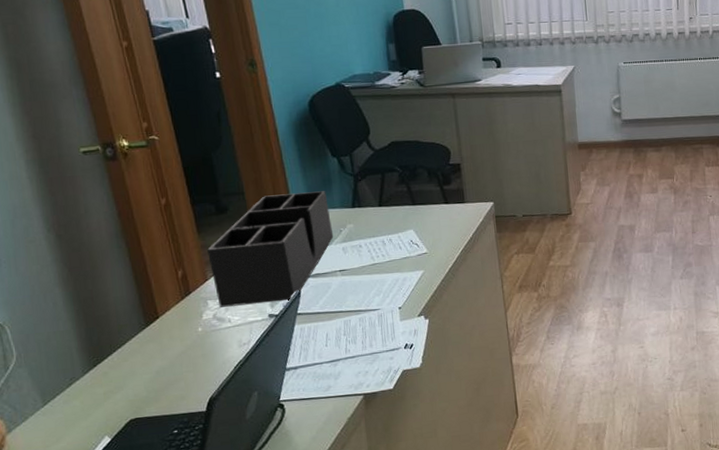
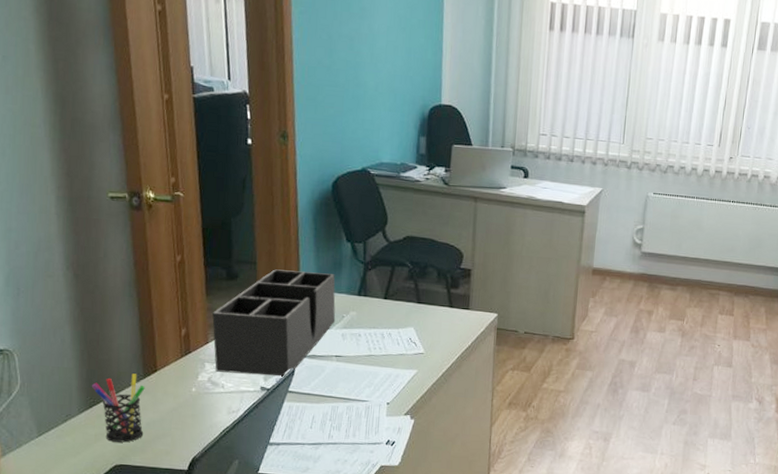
pen holder: none [92,324,155,397] -> present [91,373,145,443]

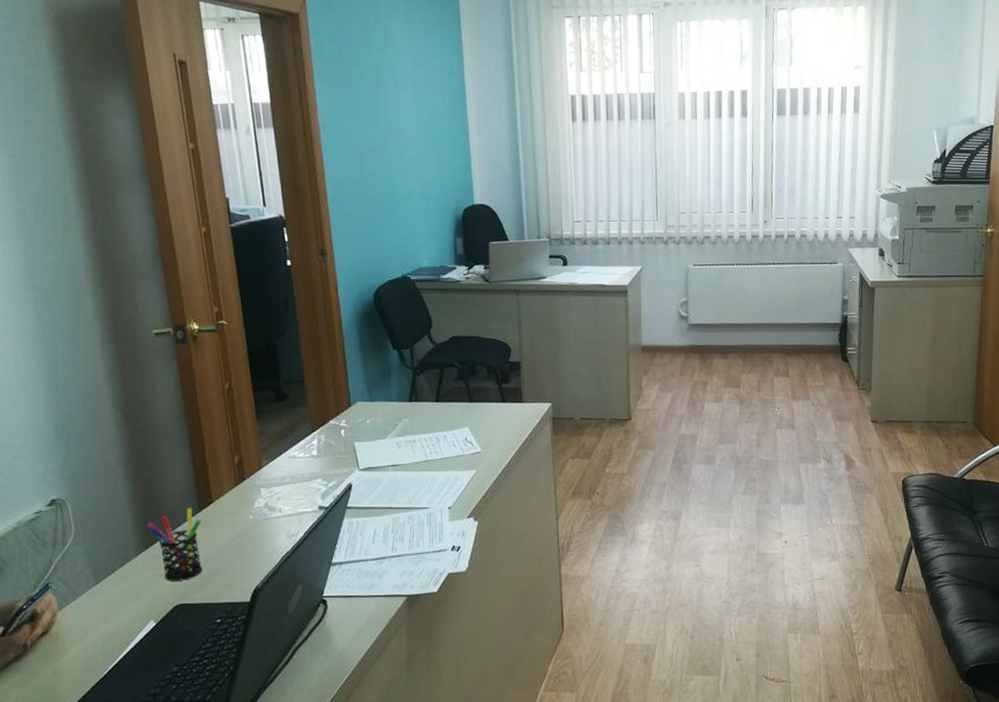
desk organizer: present [212,269,336,377] -> none [265,383,389,496]

